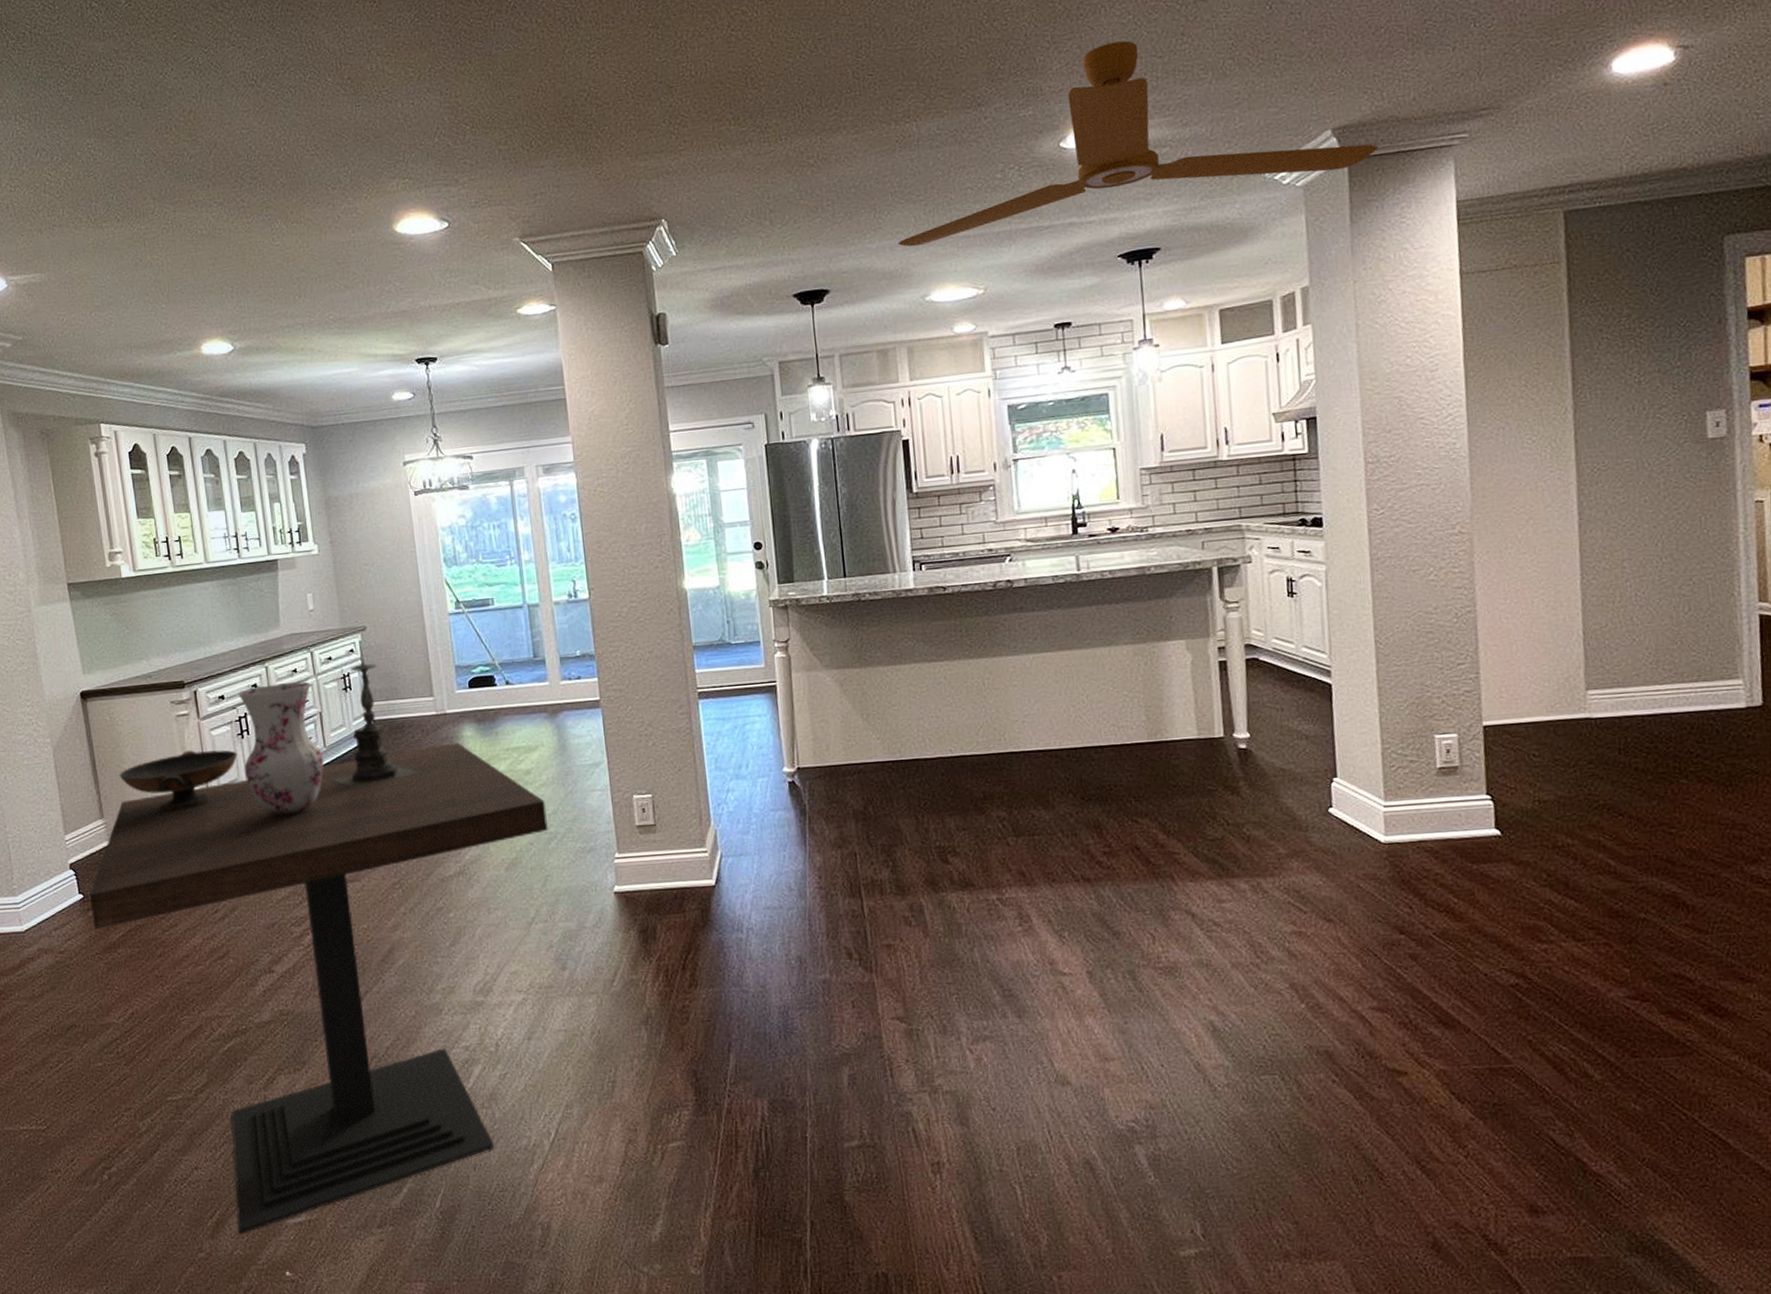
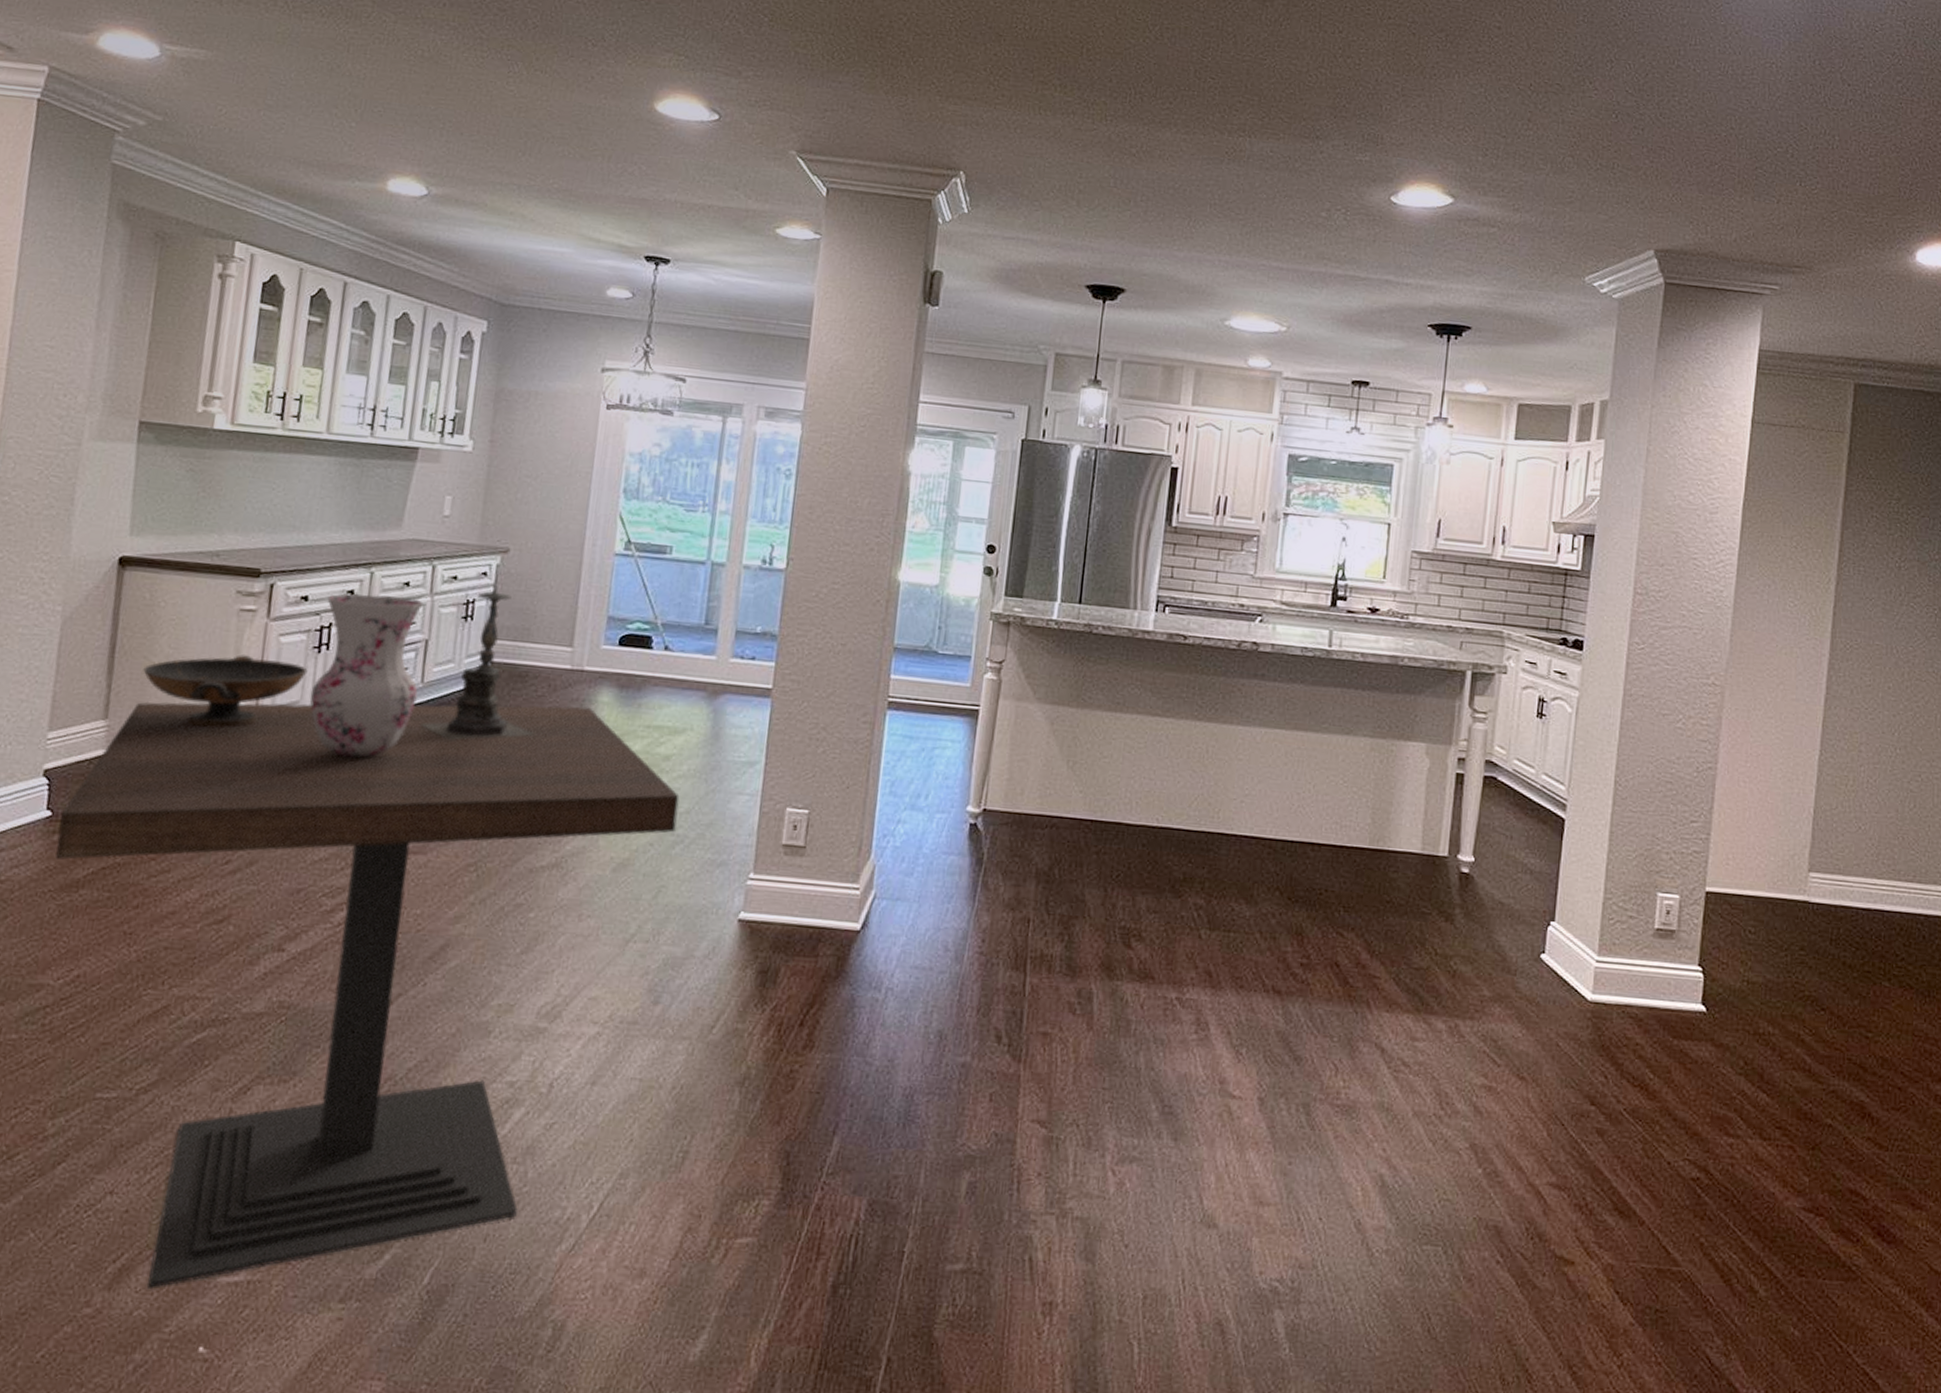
ceiling fan: present [898,40,1379,247] -> none [1207,109,1695,292]

